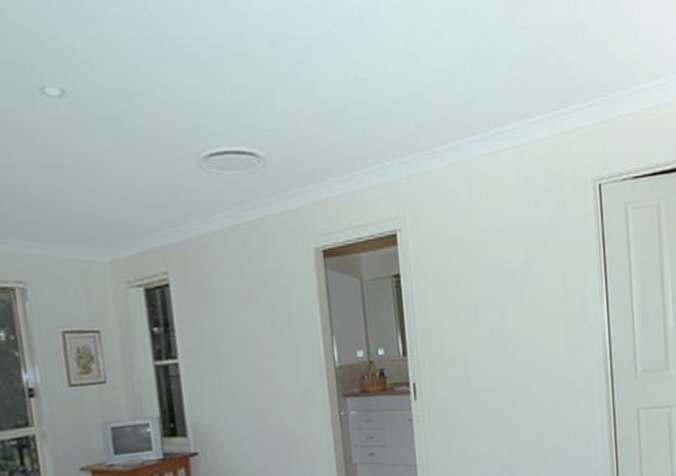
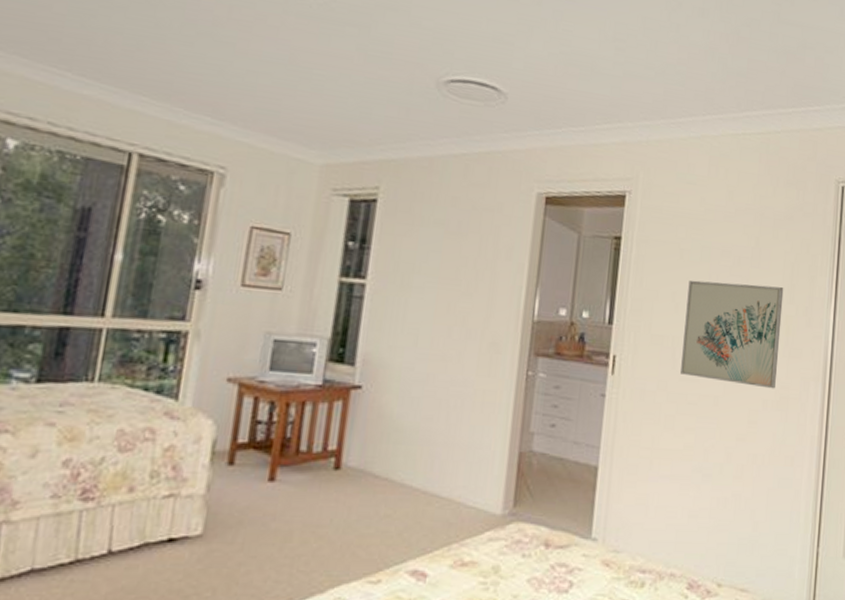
wall art: none [469,292,563,389] -> present [680,280,784,389]

